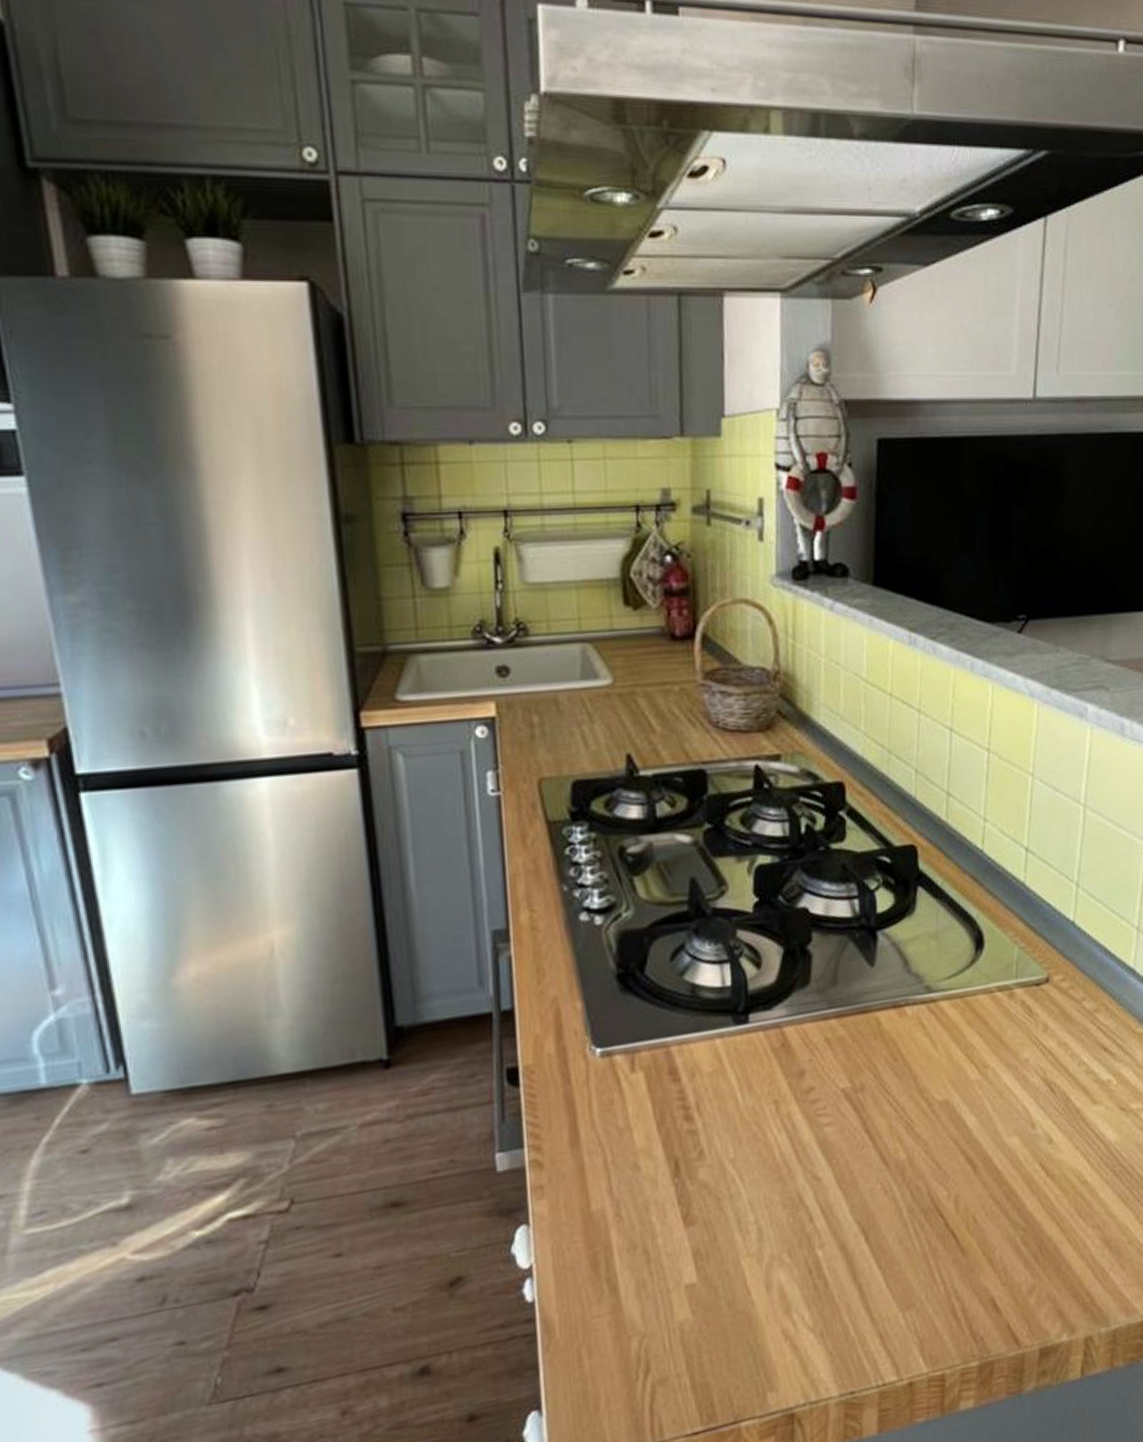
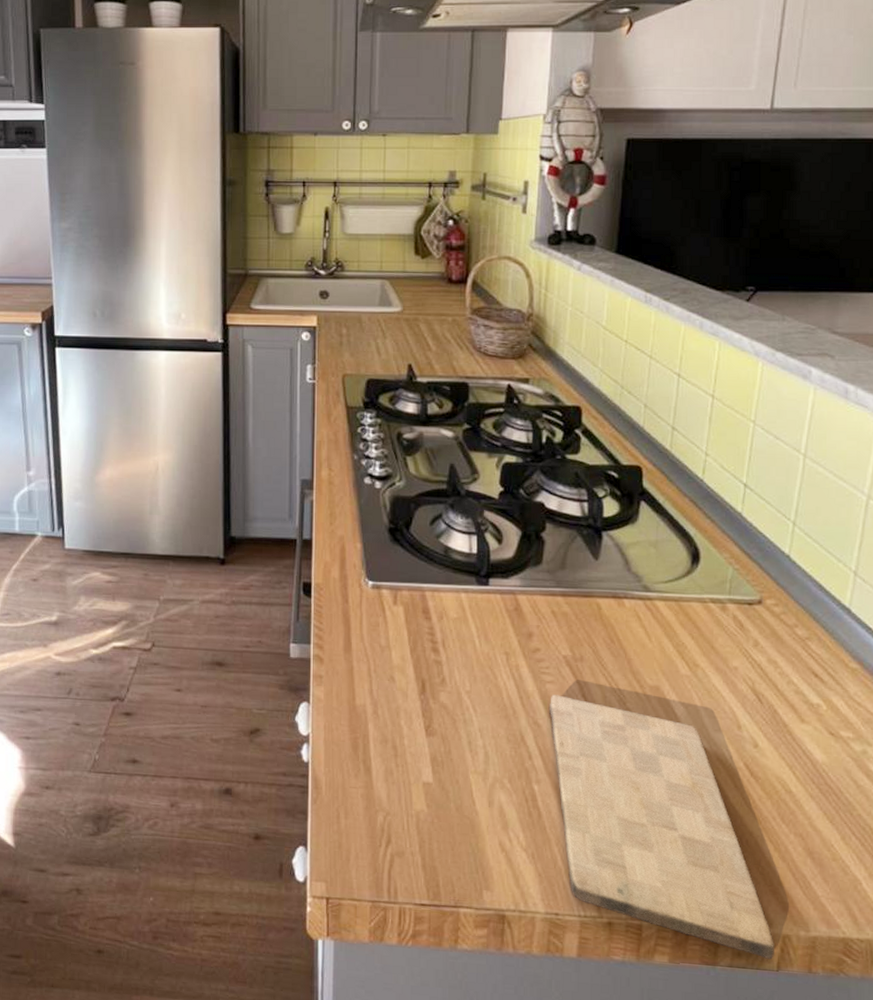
cutting board: none [828,1135,1078,1371] -> present [548,695,774,959]

